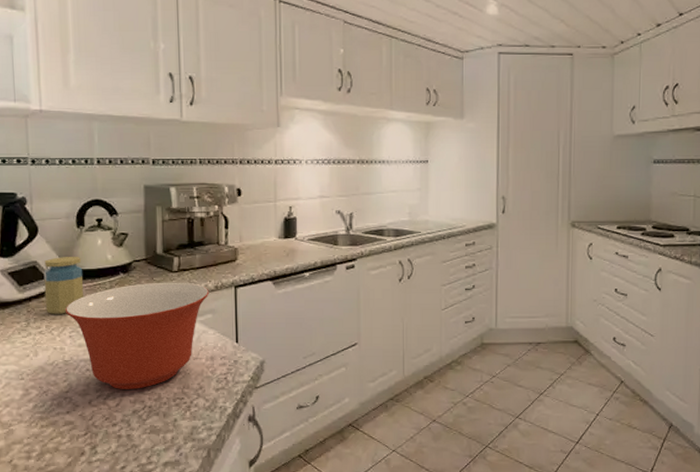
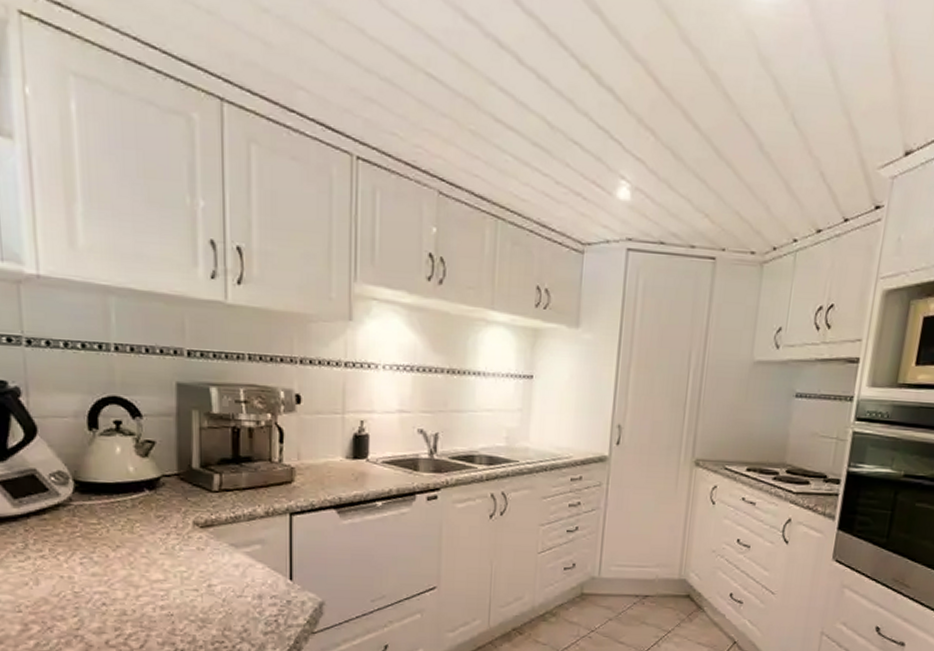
jar: present [43,257,83,314] -> none [45,465,97,536]
mixing bowl: present [65,282,210,389] -> none [73,503,258,629]

